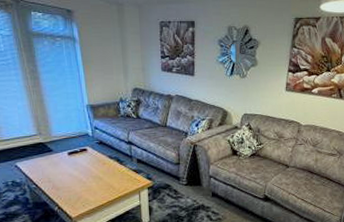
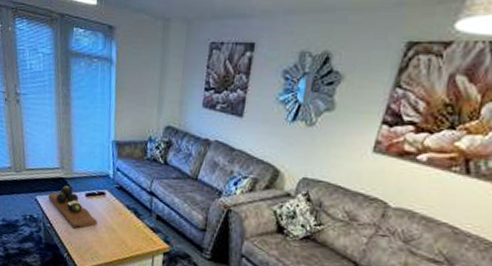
decorative tray: none [28,149,83,185] -> present [48,186,97,230]

